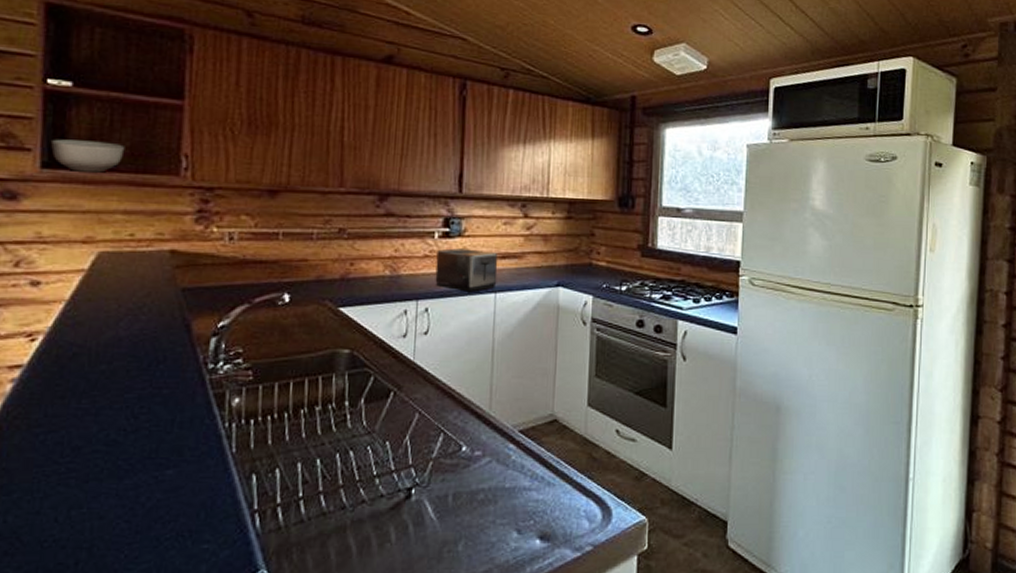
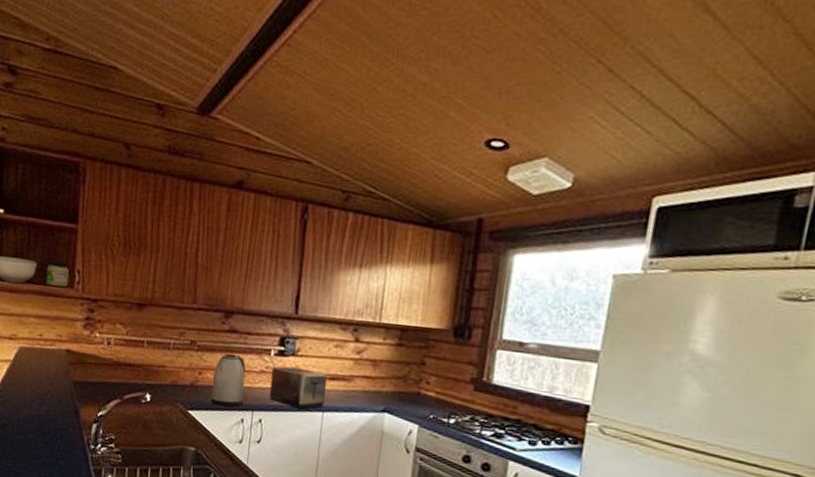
jar: none [138,145,172,175] -> present [46,262,69,287]
kettle: none [366,240,407,299] -> present [210,353,246,407]

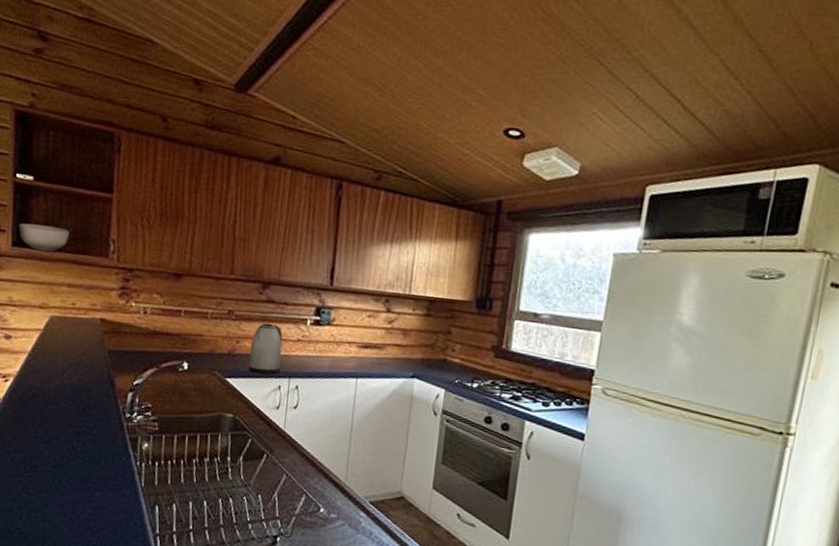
jar: present [46,262,69,287] -> none [79,231,103,256]
toaster: present [269,366,328,410] -> none [305,335,361,376]

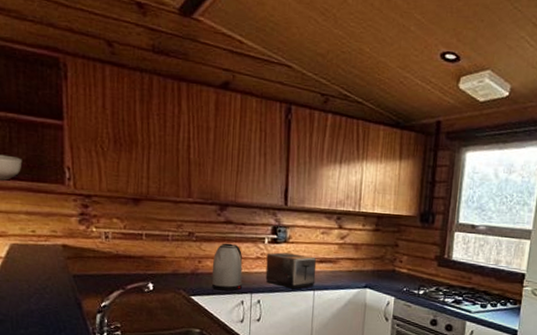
toaster: none [305,335,361,376] -> present [265,252,317,289]

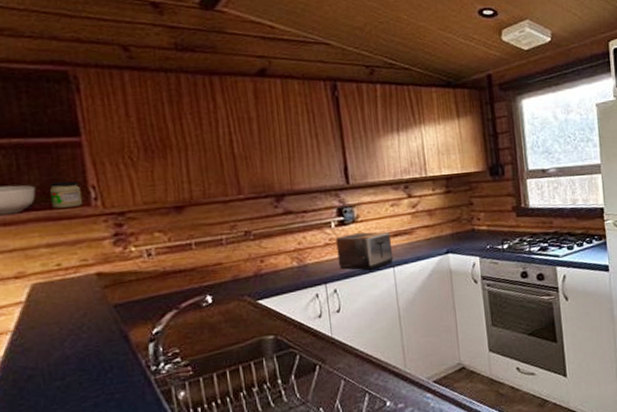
jar: none [33,158,58,183] -> present [49,181,82,209]
kettle: present [211,243,243,291] -> none [276,234,314,288]

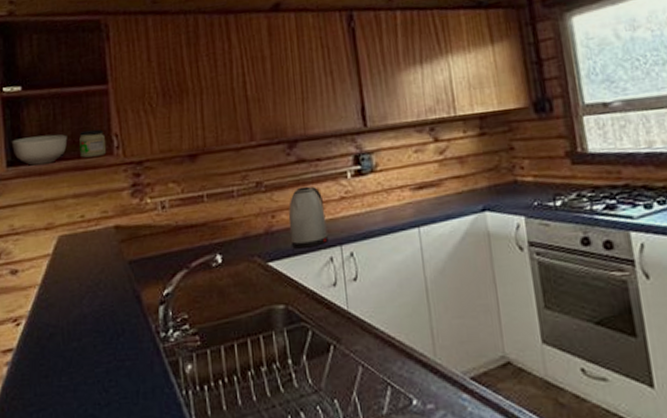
kettle: none [276,234,314,288] -> present [288,186,328,249]
toaster: present [336,231,394,271] -> none [352,183,419,230]

